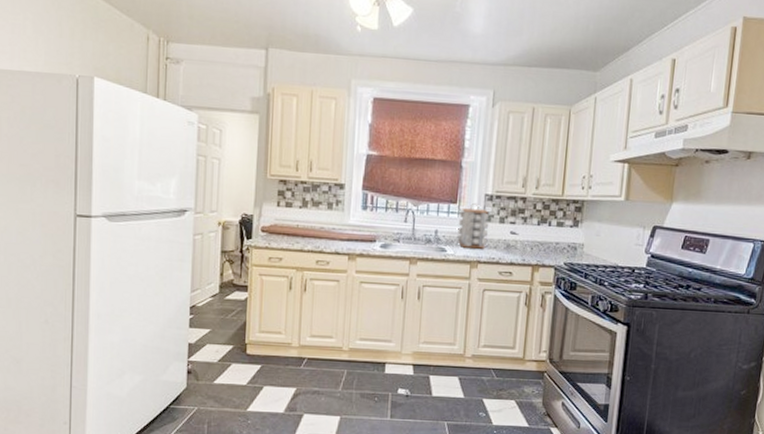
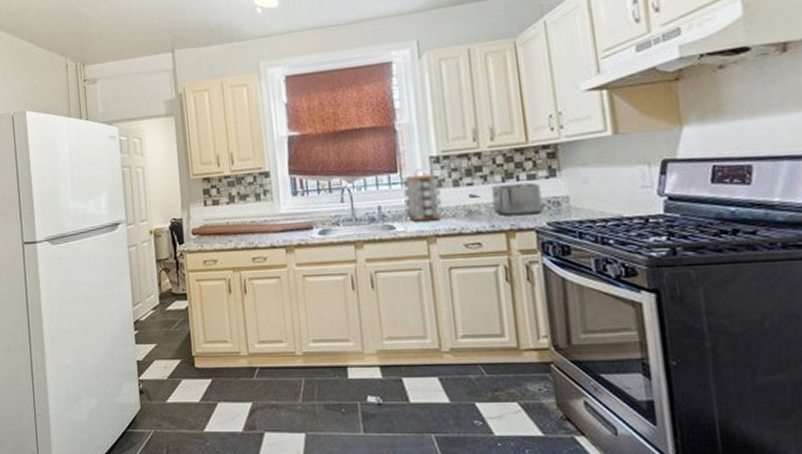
toaster: none [526,226,565,255] -> present [491,182,544,217]

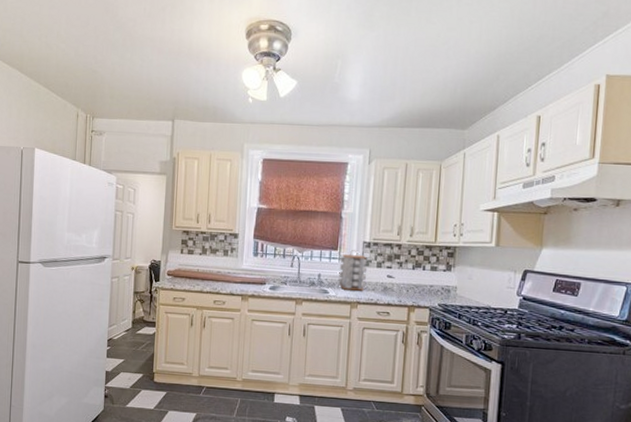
toaster: present [491,182,544,217] -> none [402,270,439,297]

